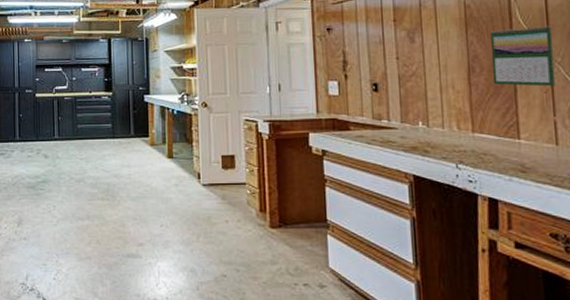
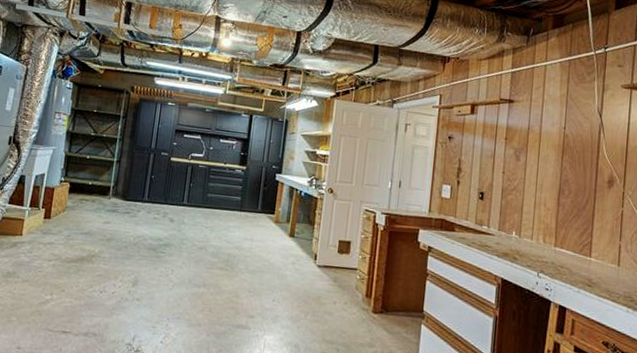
calendar: present [490,25,556,87] -> none [577,160,629,215]

